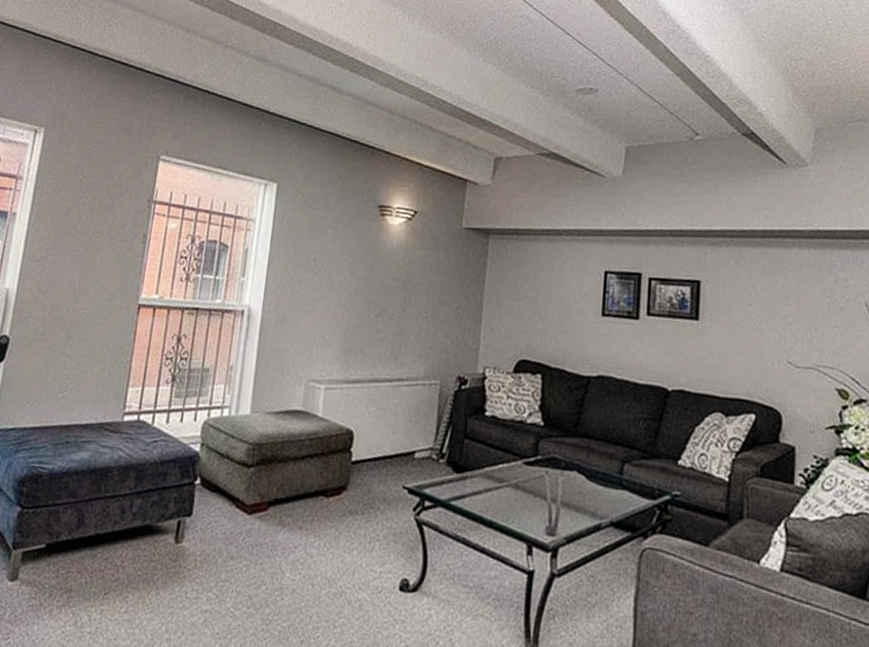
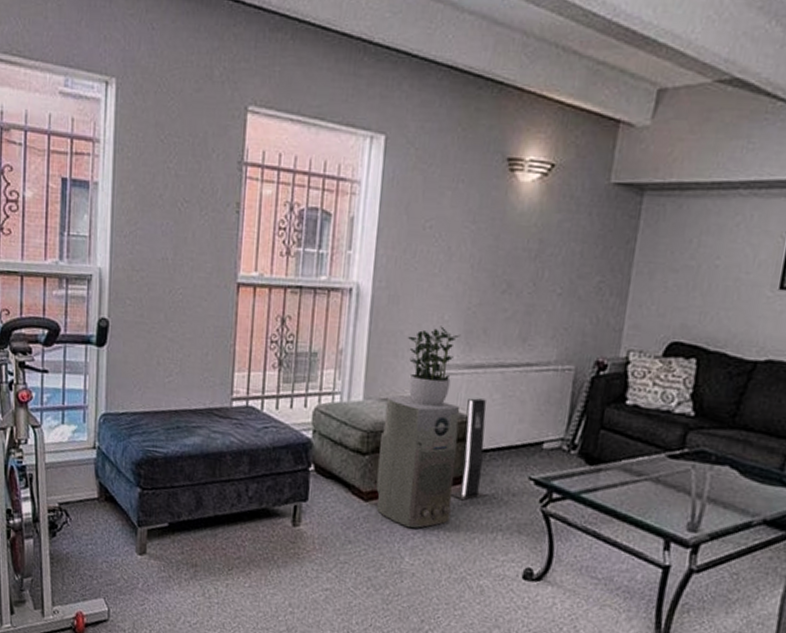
air purifier: none [260,408,340,541] -> present [376,394,460,528]
potted plant: none [292,345,340,419] -> present [407,326,461,407]
speaker: none [331,411,364,511] -> present [451,398,486,501]

